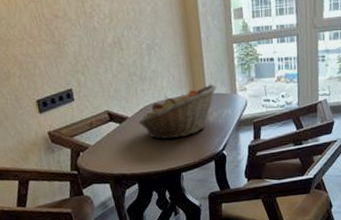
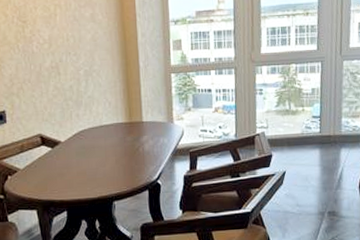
fruit basket: present [138,84,217,140] -> none [71,112,154,166]

